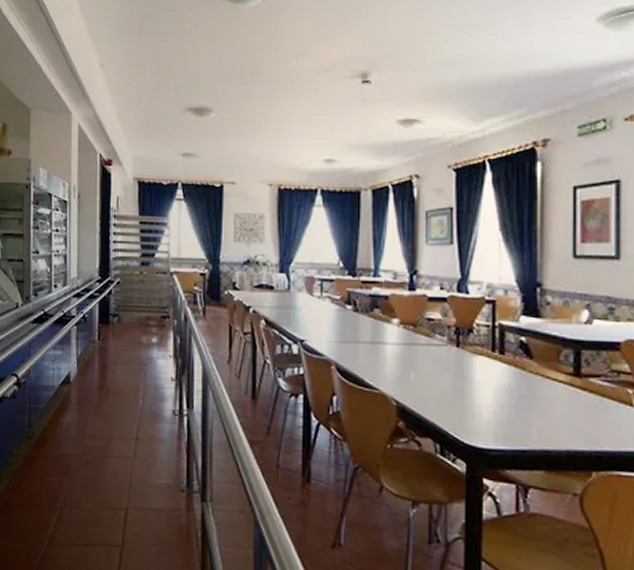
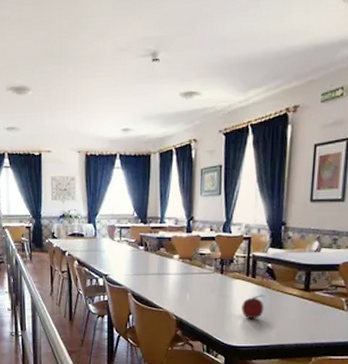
fruit: none [487,378,521,412] -> present [241,295,266,319]

